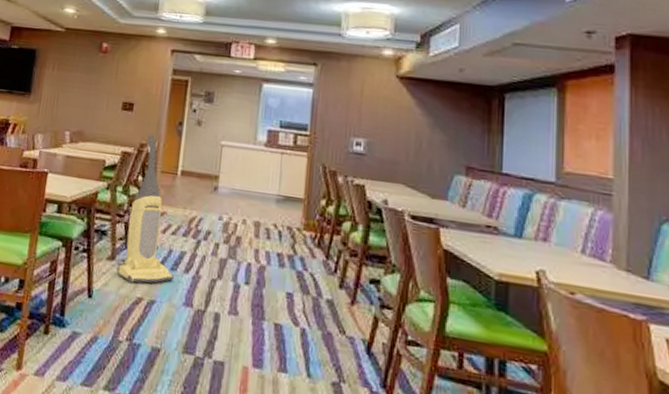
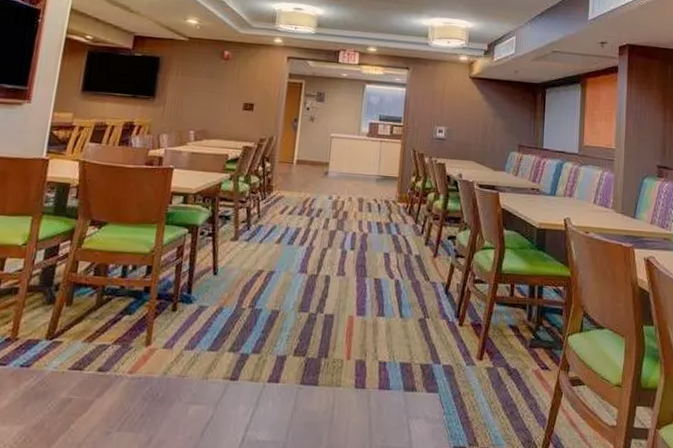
vacuum cleaner: present [116,134,174,284] -> none [239,130,291,259]

